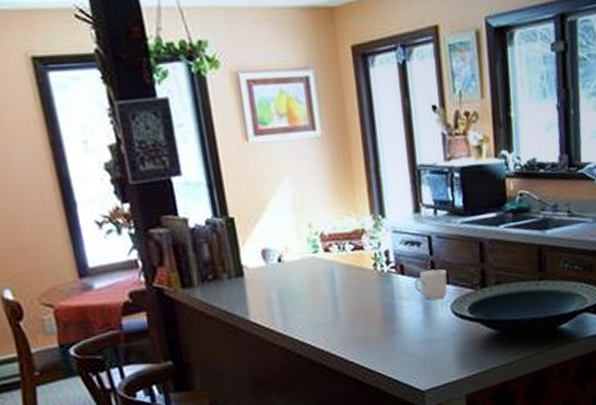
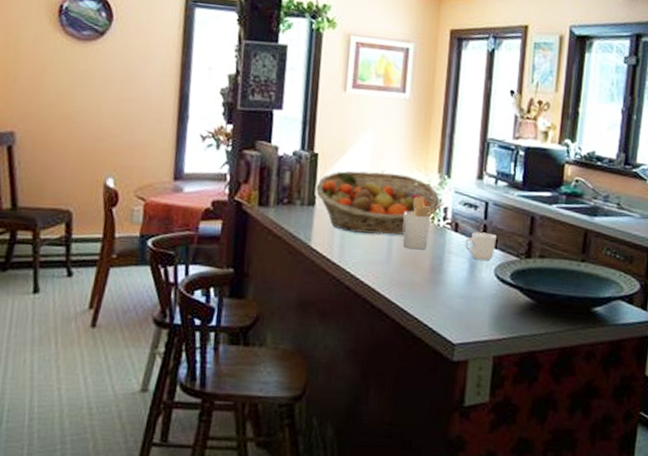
fruit basket: none [239,223,379,297] -> present [315,170,440,236]
utensil holder: none [343,244,385,303] -> present [403,197,445,250]

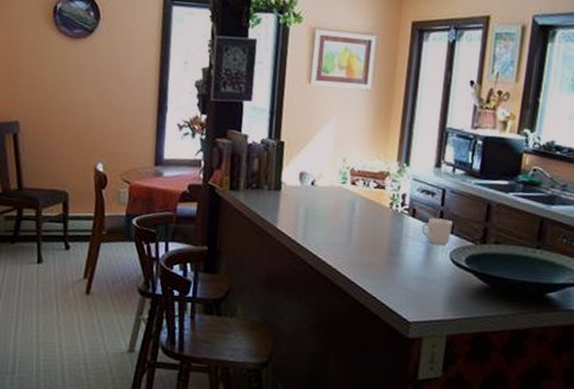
fruit basket: present [315,170,440,236] -> none [281,158,399,220]
utensil holder: present [403,197,445,250] -> none [362,183,403,234]

